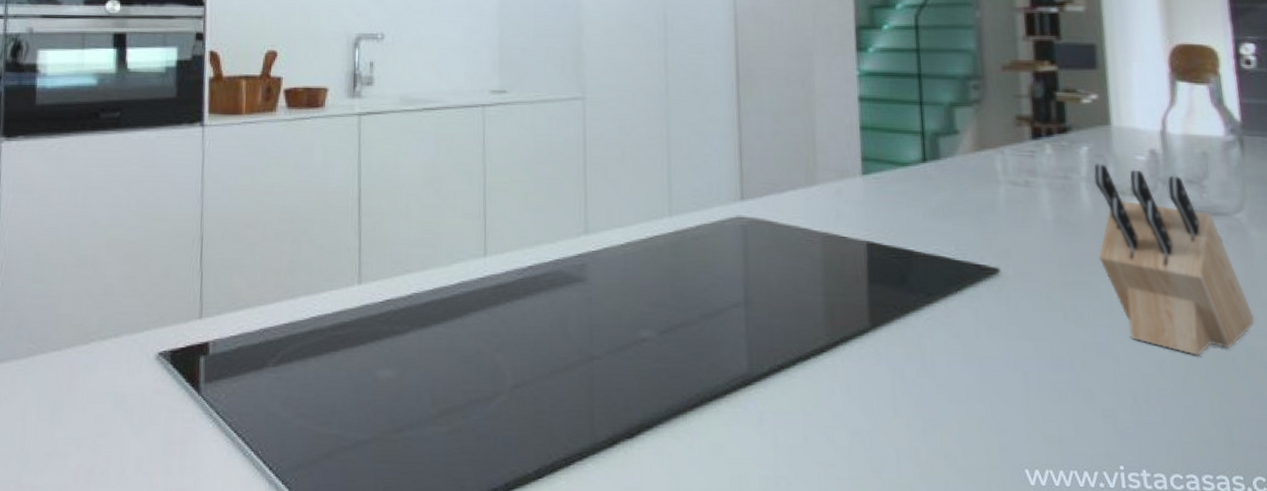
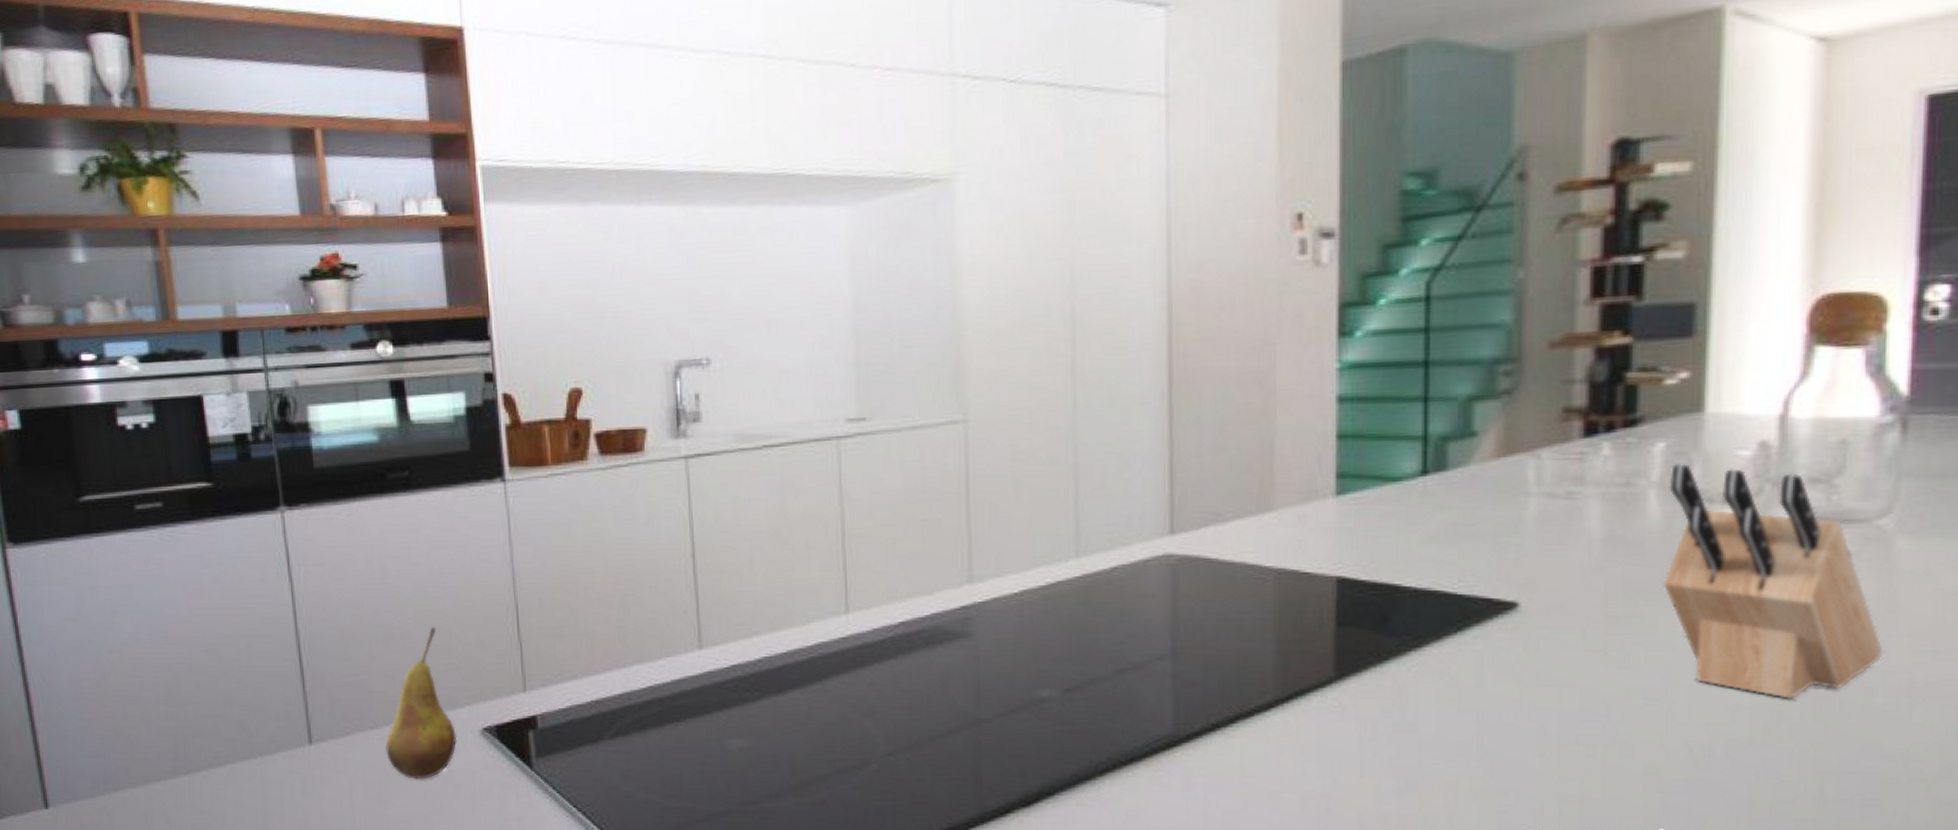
fruit: none [64,255,134,402] -> present [385,627,457,779]

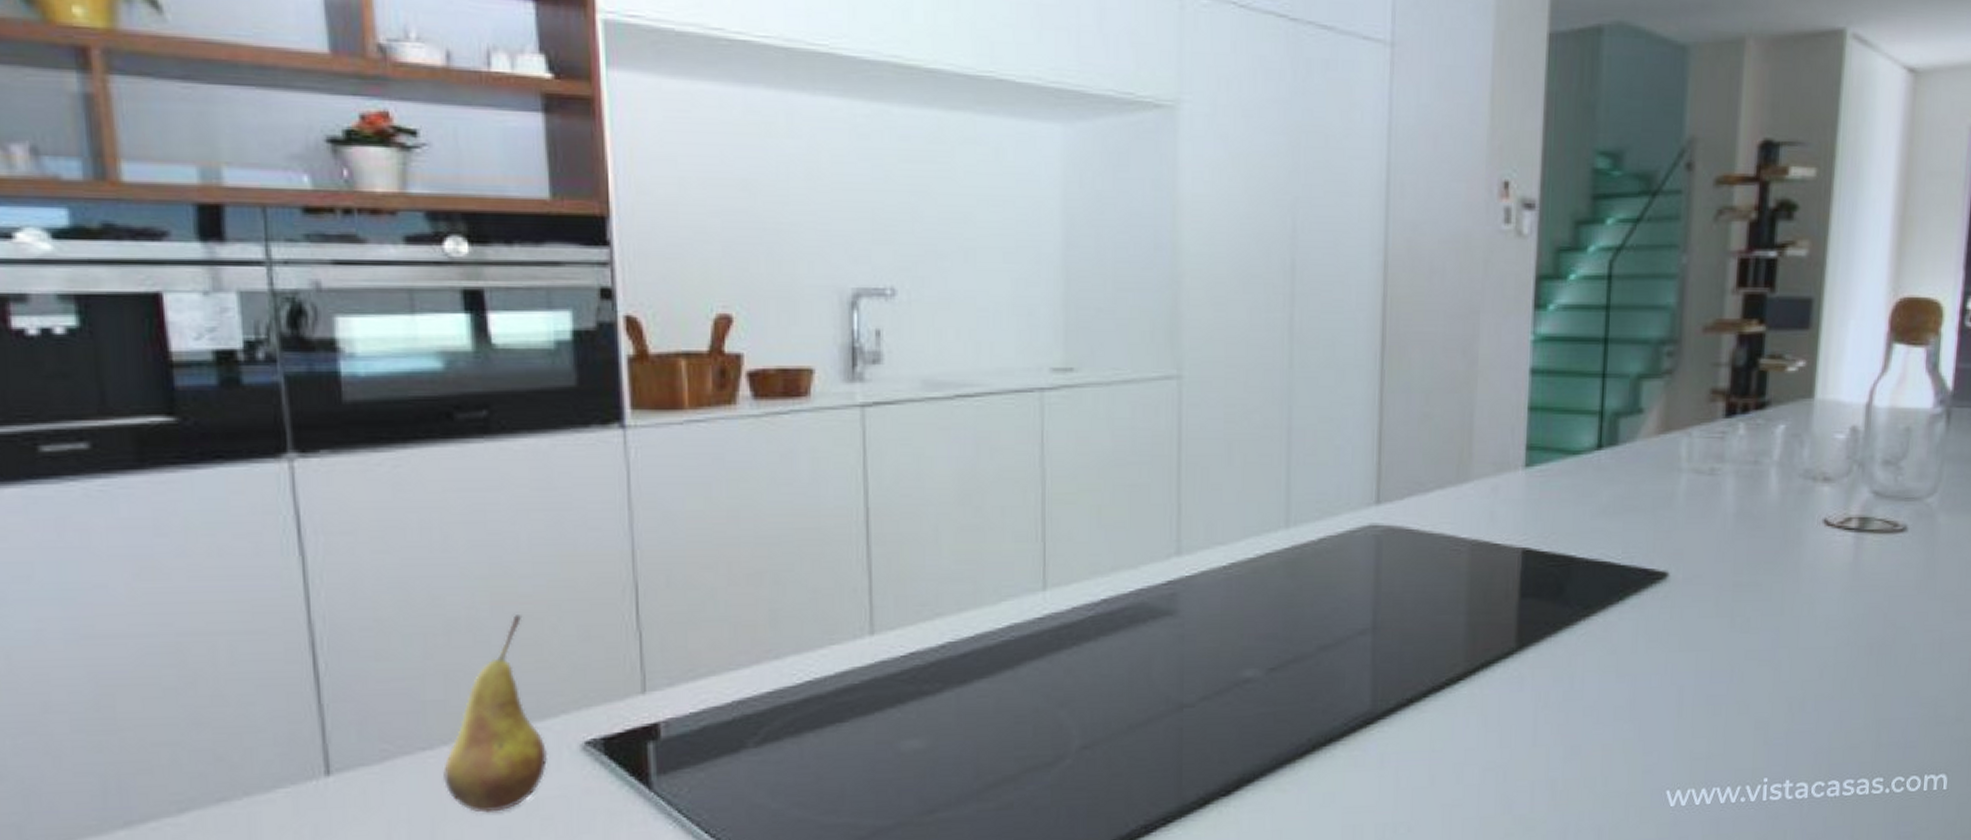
knife block: present [1662,462,1884,700] -> none [1776,444,1925,658]

